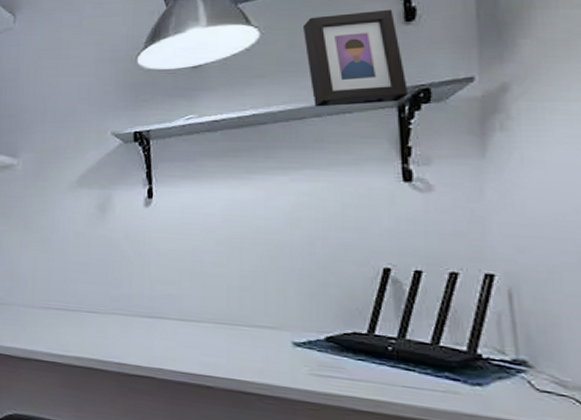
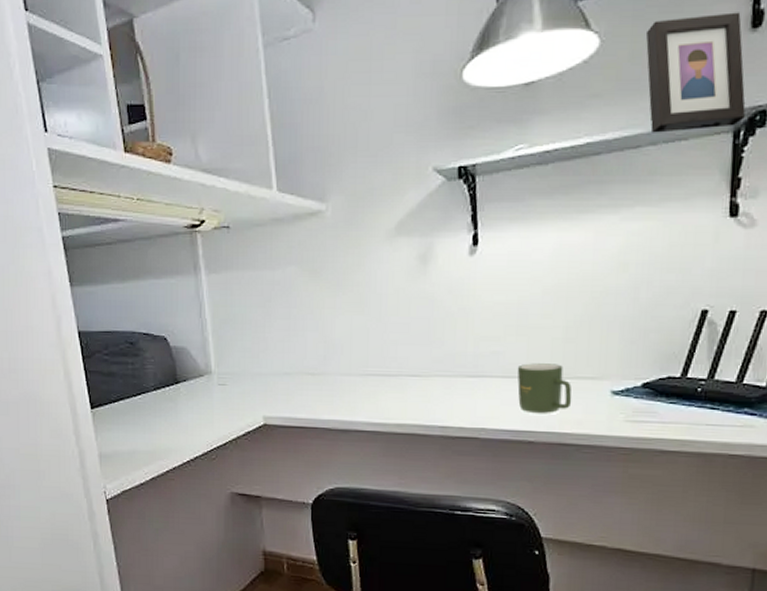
mug: none [193,308,251,361] -> present [517,363,572,414]

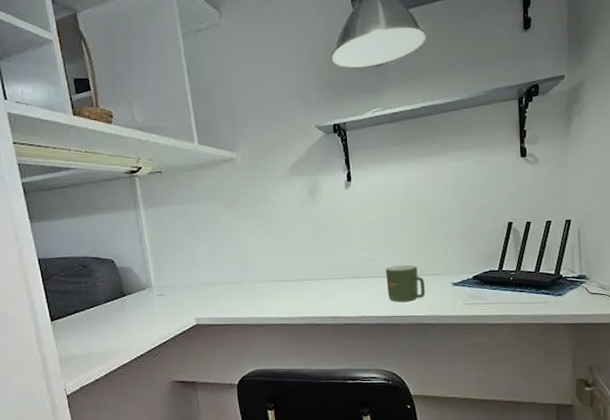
picture frame: present [646,12,746,133] -> none [457,19,525,100]

